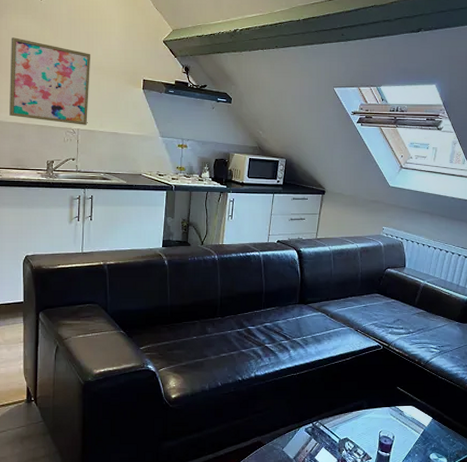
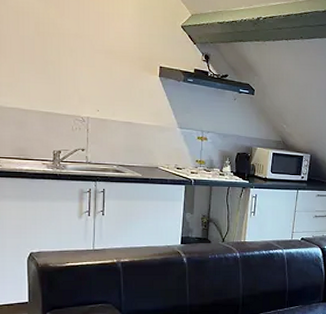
wall art: present [10,37,91,125] -> none [9,14,102,113]

